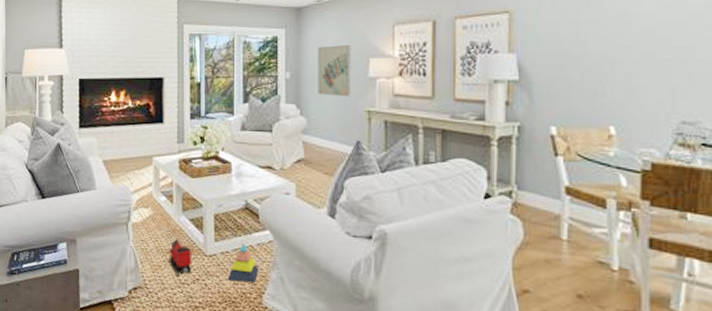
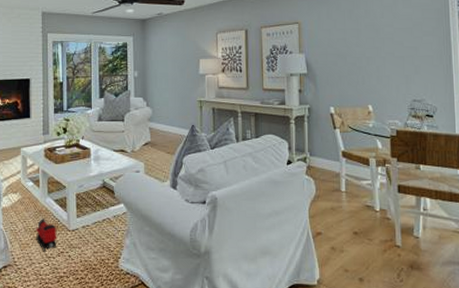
stacking toy: present [228,244,259,282] -> none [89,217,116,251]
wall art: present [318,45,351,97] -> none [160,49,186,90]

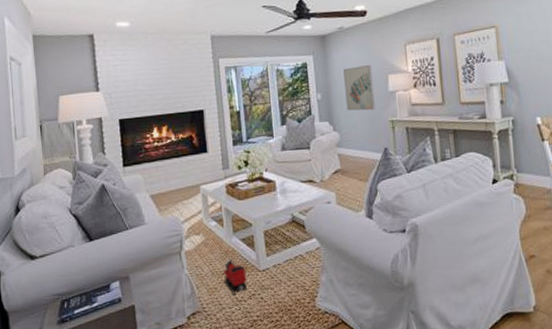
wall art: none [160,49,186,90] -> present [343,65,375,111]

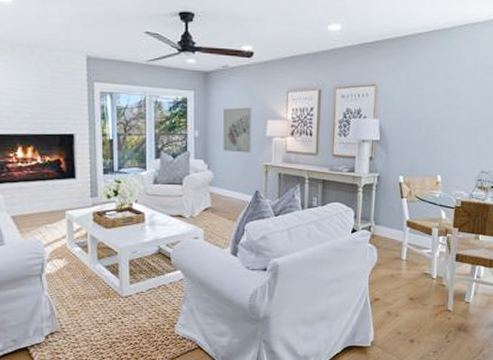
toy train: present [223,260,248,295] -> none [84,285,109,318]

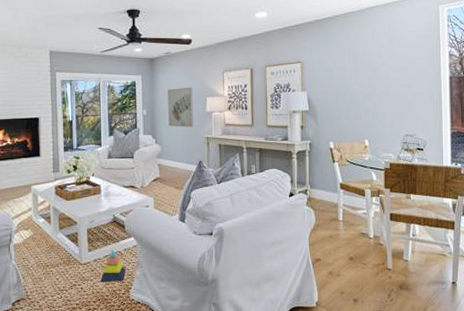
stacking toy: none [143,284,172,317] -> present [100,250,126,283]

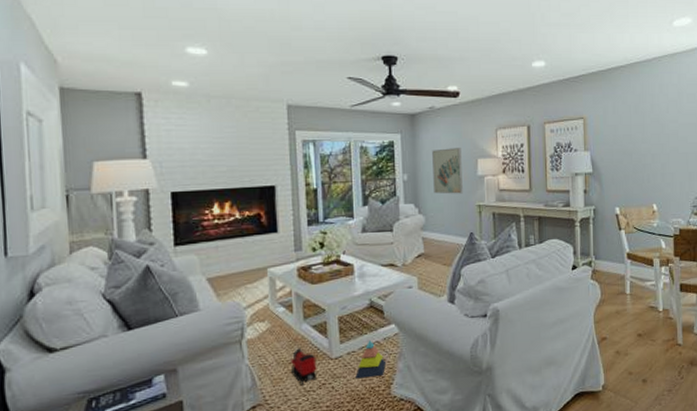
toy train: none [47,254,69,285] -> present [290,348,317,386]

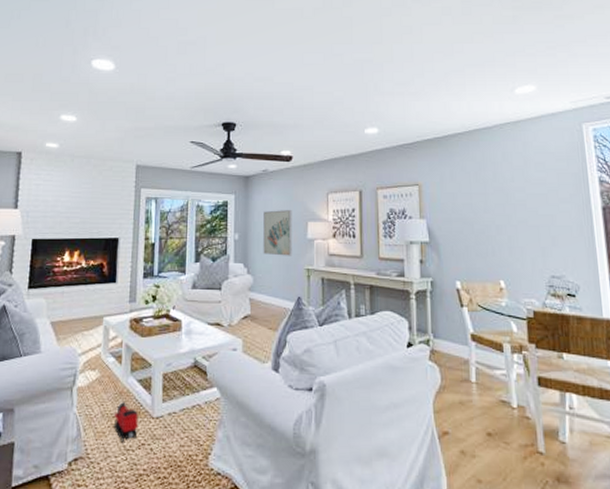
stacking toy: present [355,341,387,379] -> none [174,403,206,444]

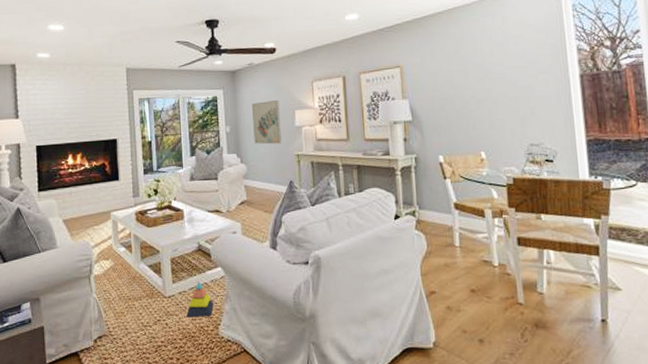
toy train: present [113,402,139,443] -> none [130,285,153,320]
stacking toy: none [174,403,206,444] -> present [186,282,214,318]

